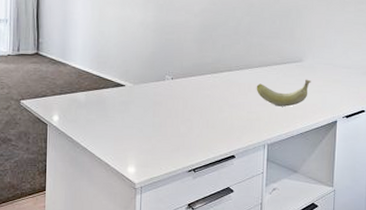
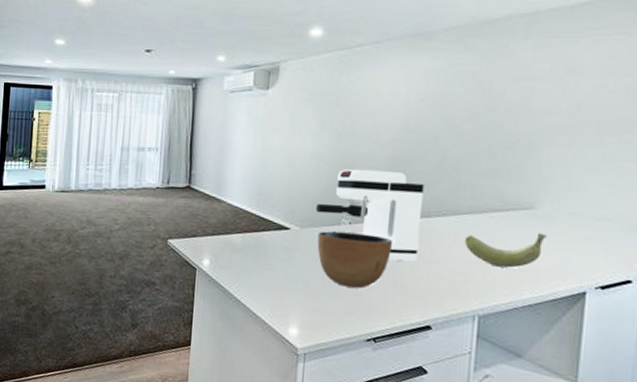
coffee maker: none [145,34,226,108] -> present [315,169,424,263]
bowl: none [147,86,204,130] -> present [317,231,392,288]

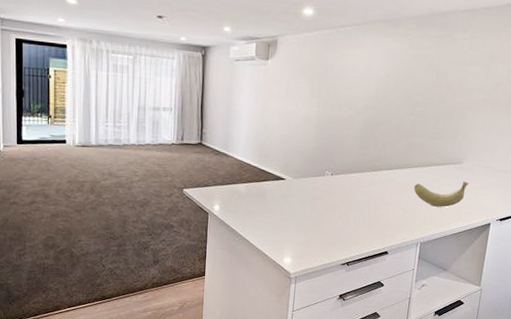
coffee maker: present [315,169,424,263] -> none [305,130,387,205]
bowl: present [317,231,392,288] -> none [306,181,363,225]

